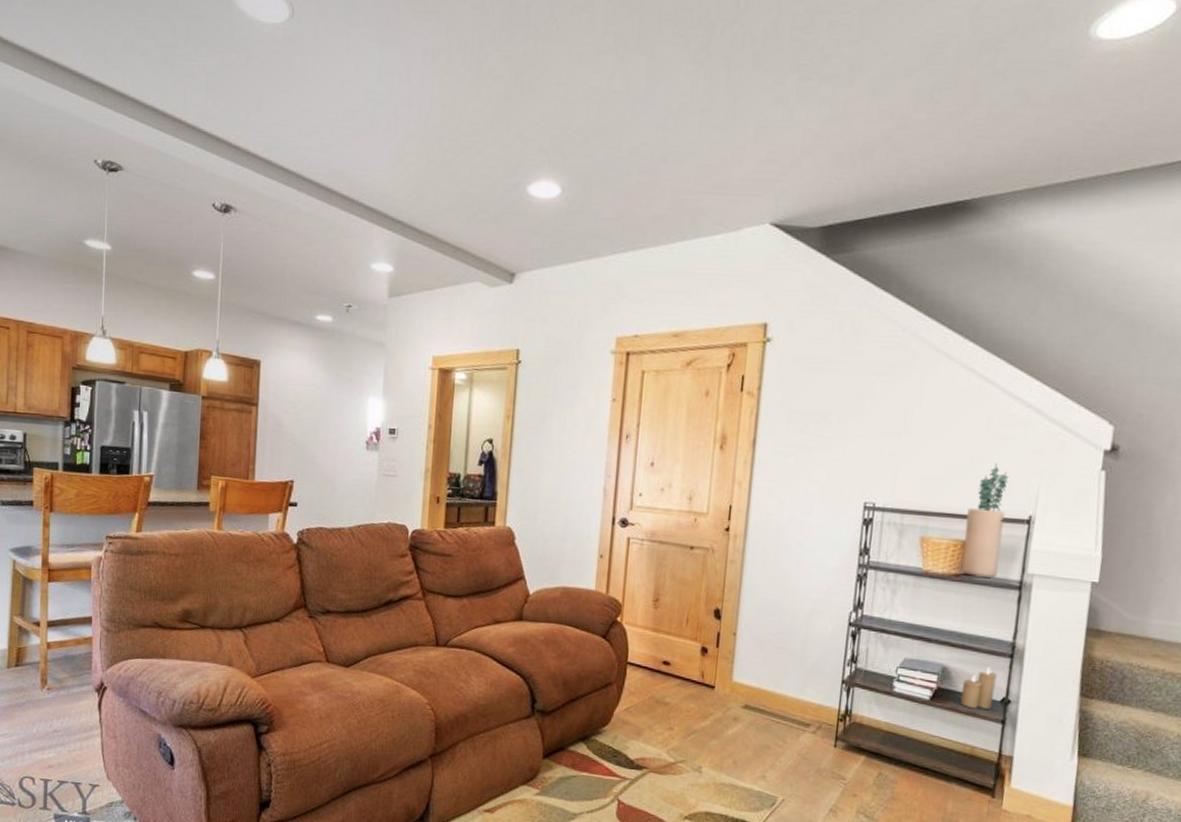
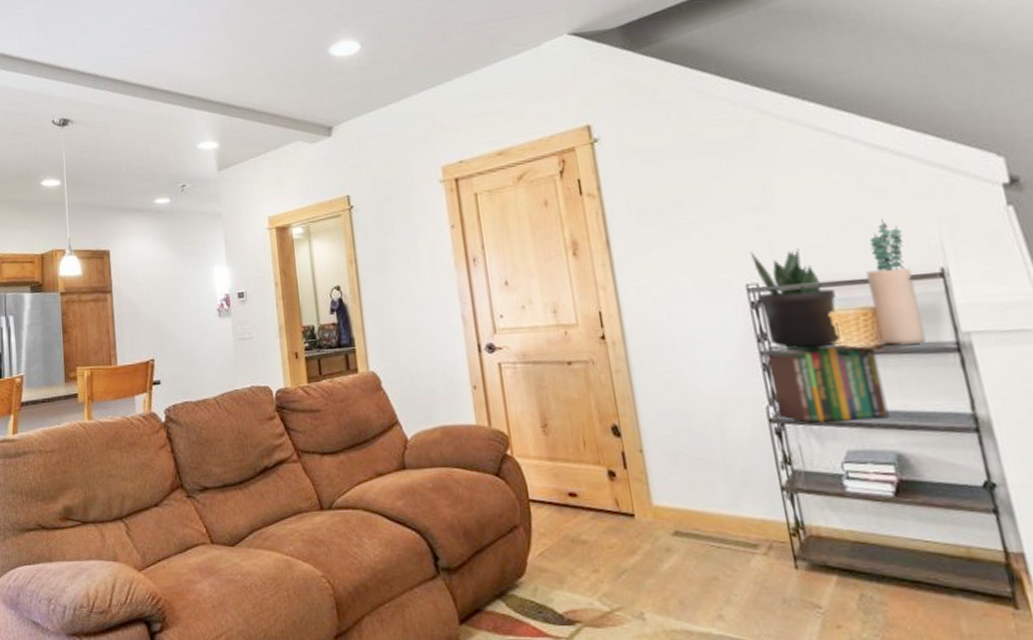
books: none [857,562,954,636] -> present [767,344,889,423]
planter: none [869,473,937,568] -> present [749,248,841,348]
candle: present [960,667,997,710] -> none [928,446,974,499]

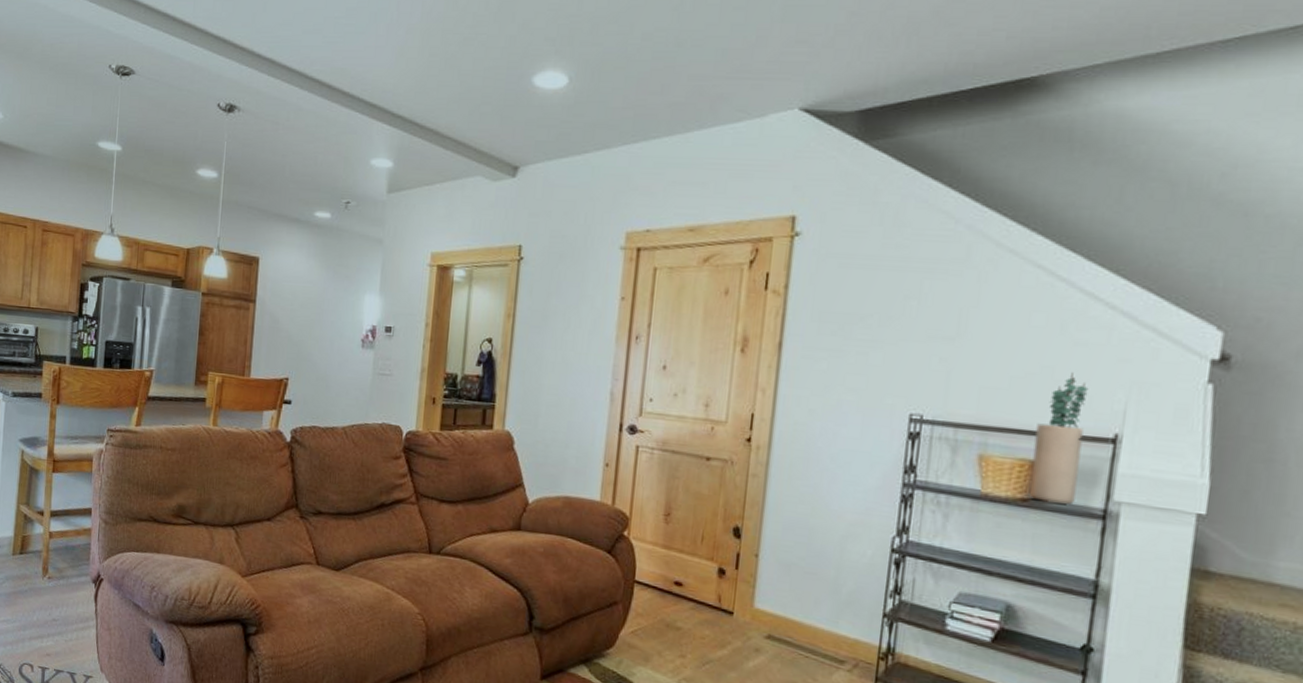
planter: present [749,248,841,348] -> none [916,381,999,490]
books: present [767,344,889,423] -> none [902,481,1020,570]

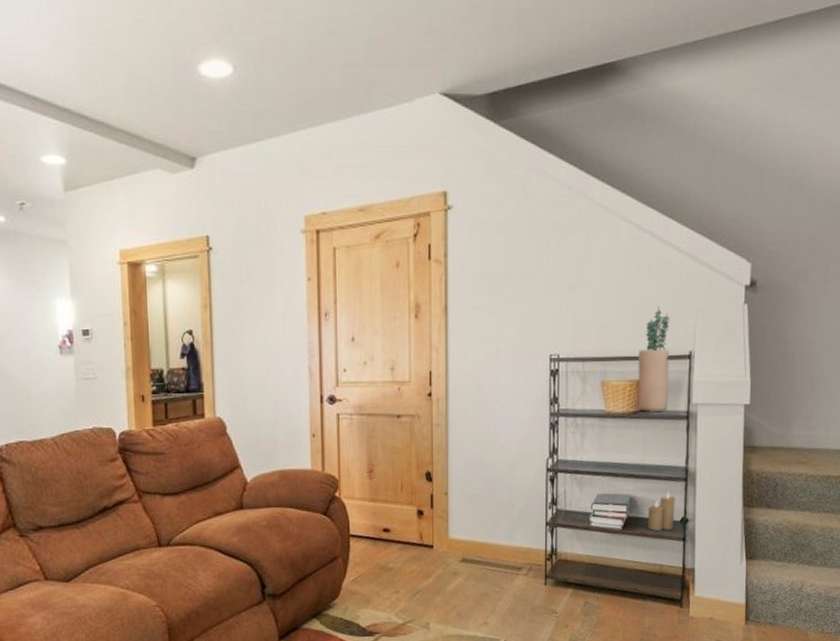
candle: none [1028,607,1075,658] -> present [647,491,675,531]

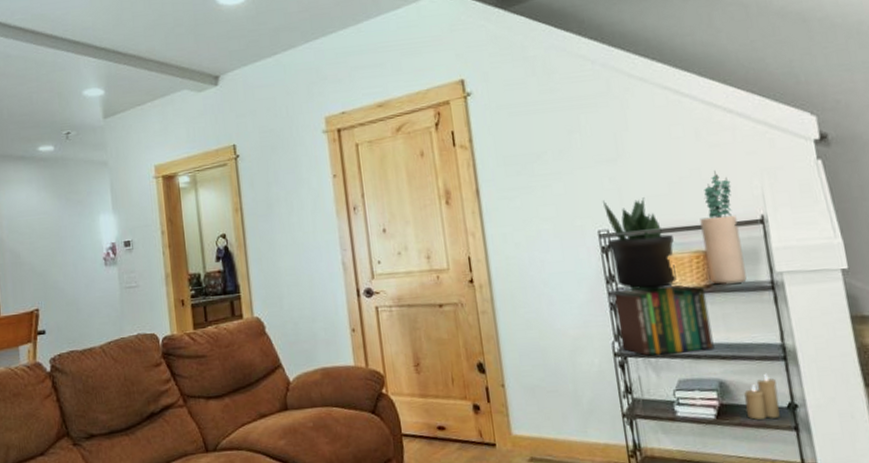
books: none [553,408,632,472] -> present [614,284,714,356]
planter: none [557,326,613,411] -> present [602,197,677,288]

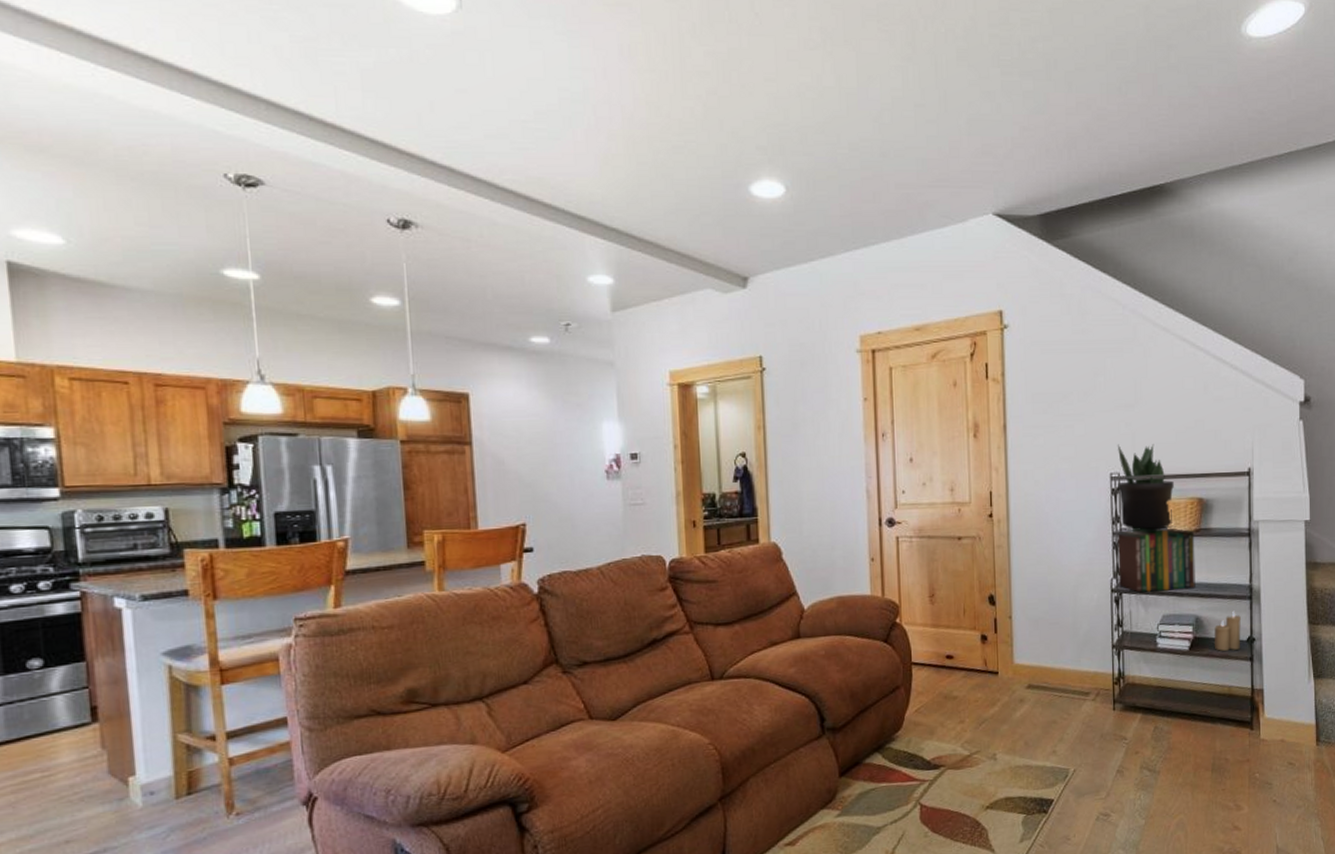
vase: present [700,170,747,285] -> none [1198,423,1230,530]

